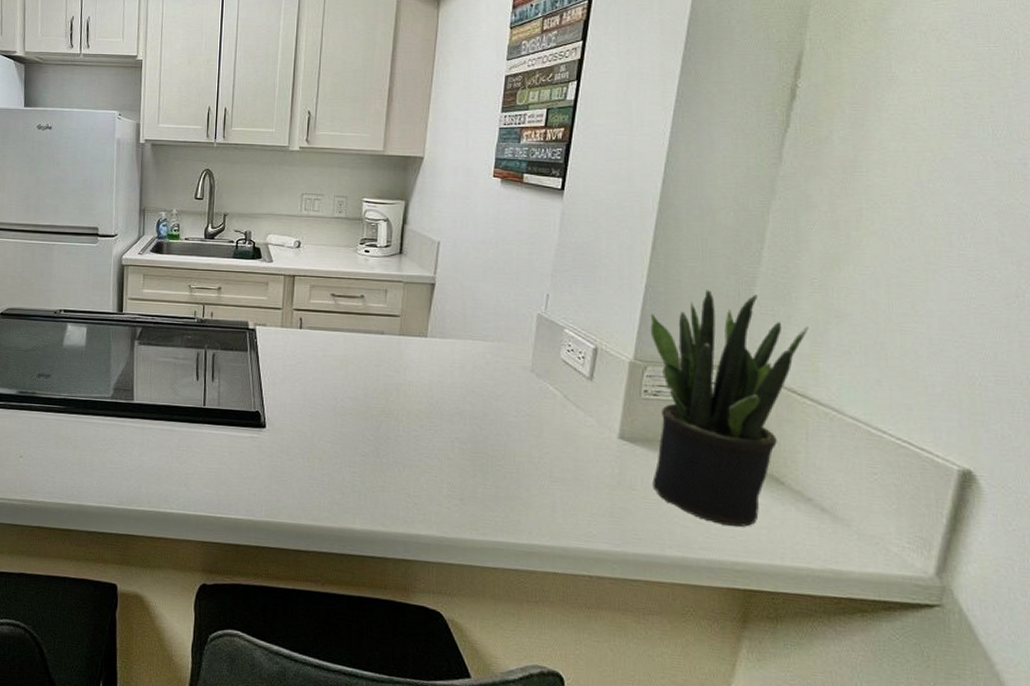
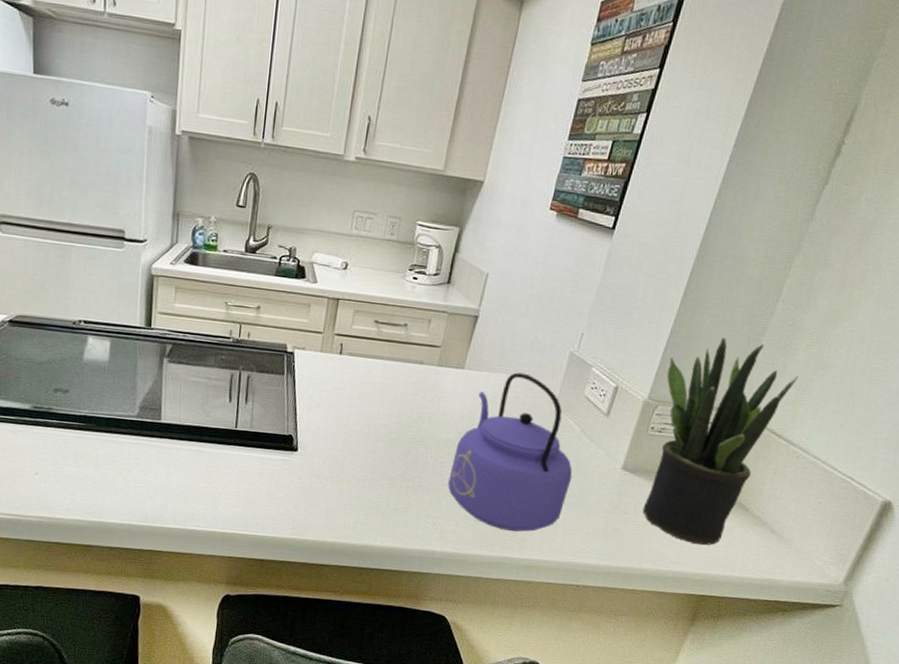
kettle: none [425,338,563,513] -> present [448,372,573,532]

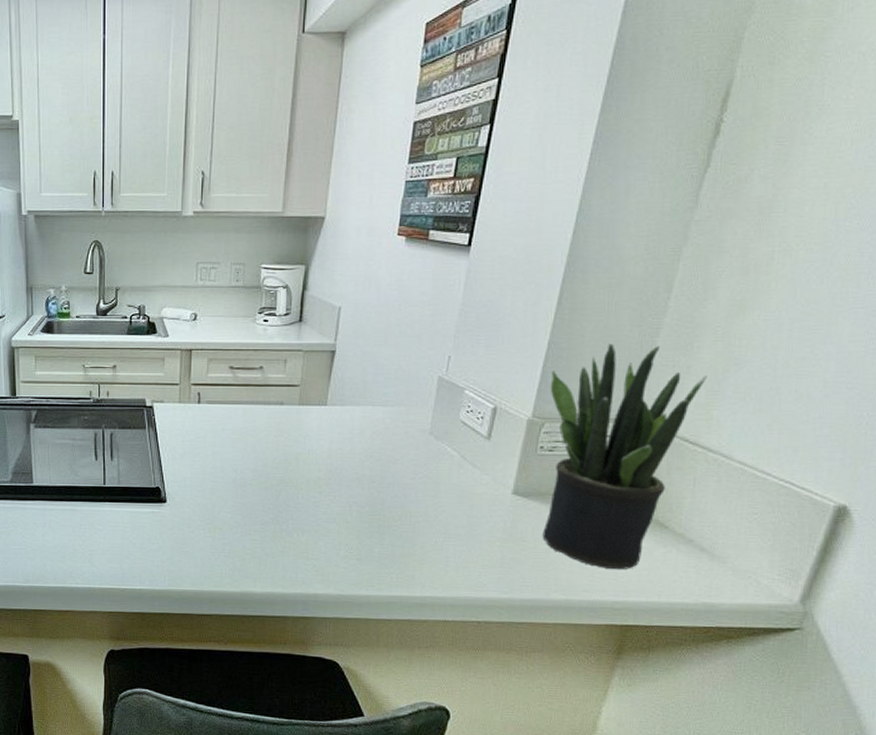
kettle: present [448,372,573,532] -> none [324,403,458,569]

